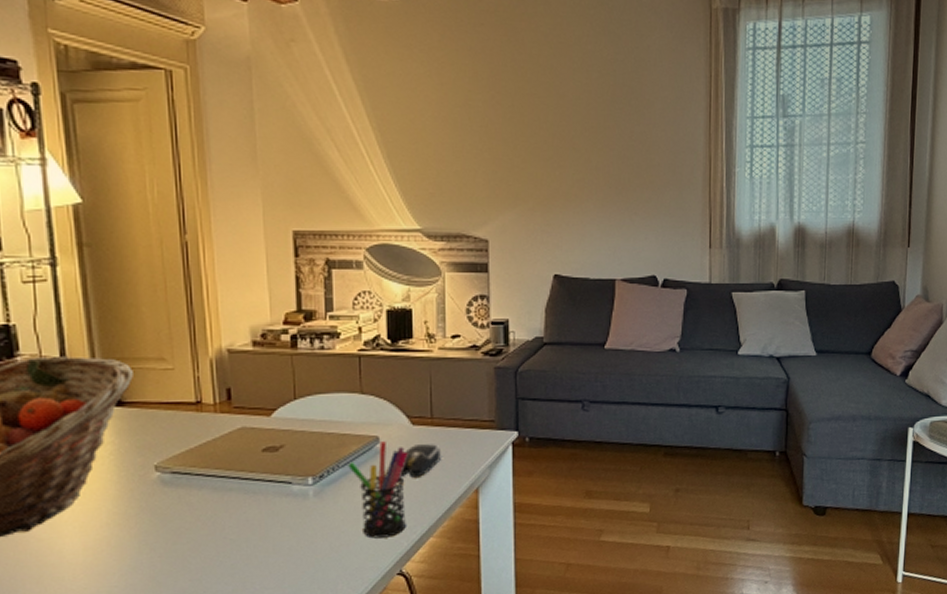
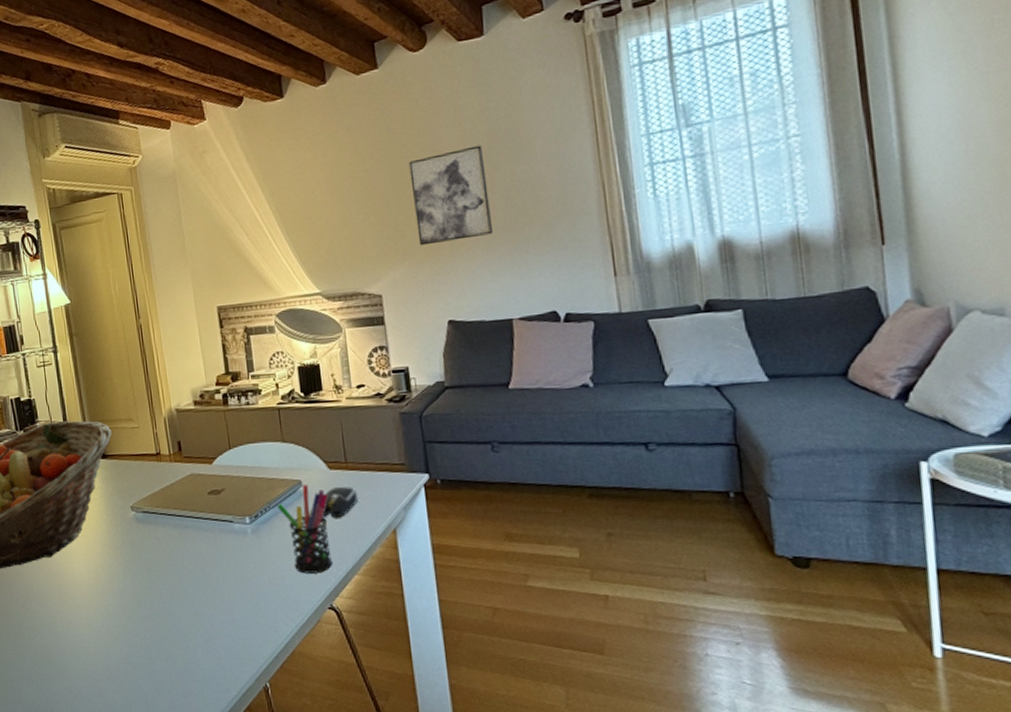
wall art: none [531,96,608,193] -> present [408,145,494,246]

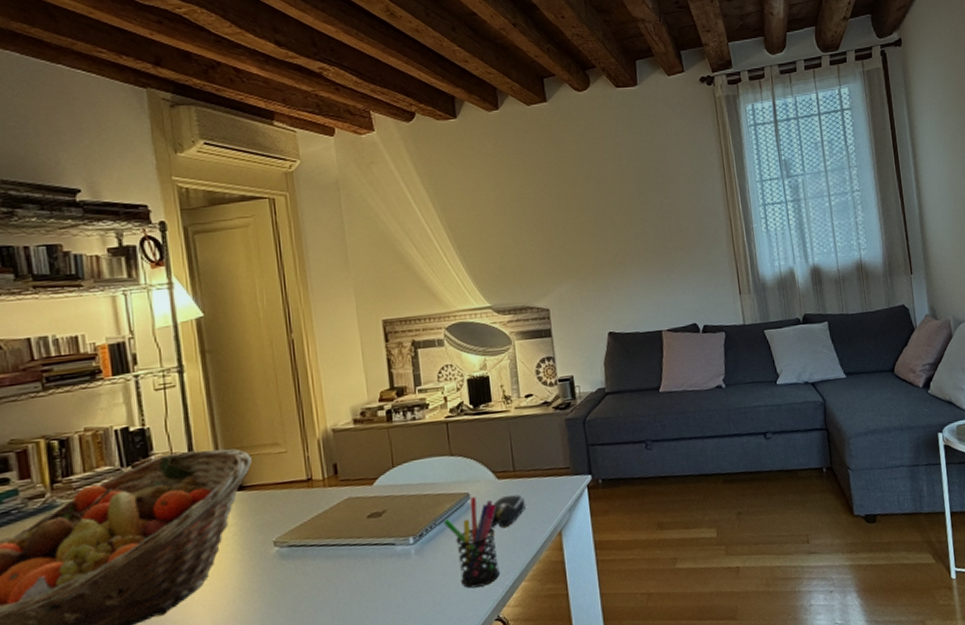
wall art: present [408,145,494,246] -> none [574,178,646,265]

